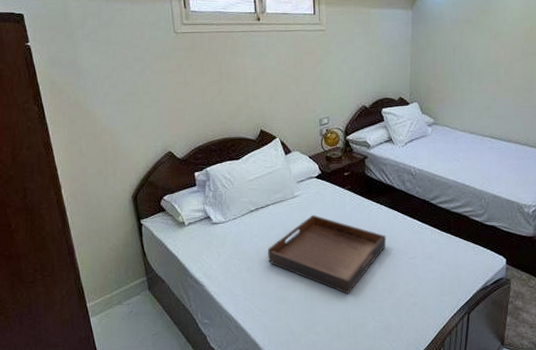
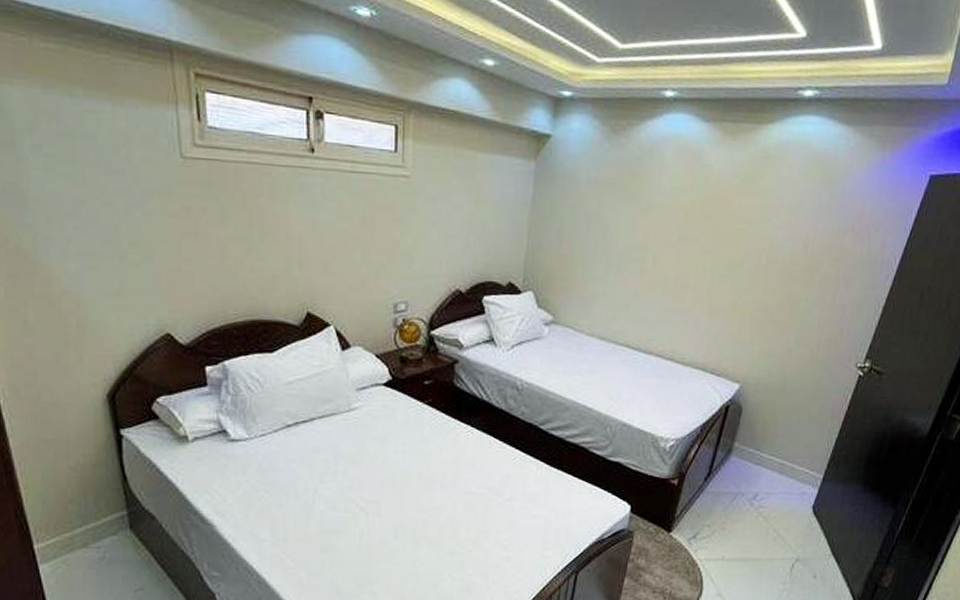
serving tray: present [268,214,387,294] -> none [309,435,476,543]

